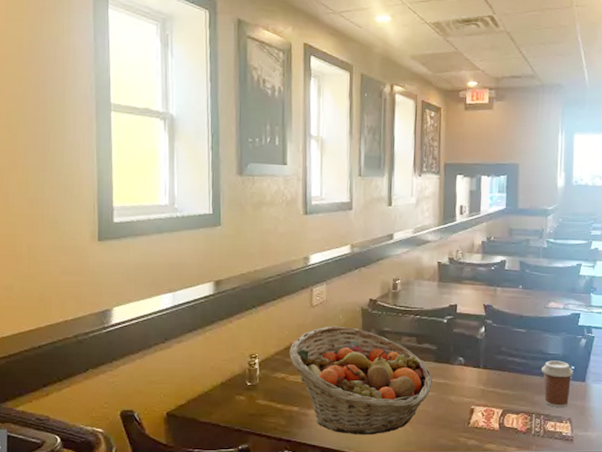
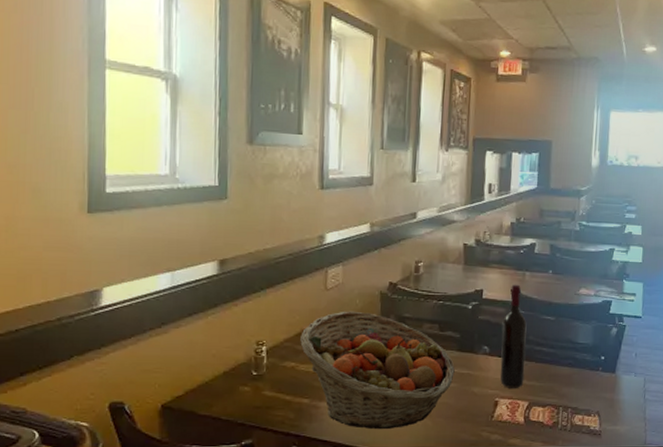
wine bottle: none [475,299,499,396] -> present [500,284,527,388]
coffee cup: present [542,360,574,407] -> none [570,350,604,400]

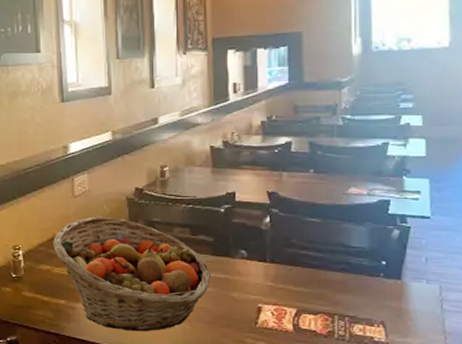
wine bottle: present [500,284,527,388] -> none [259,185,290,294]

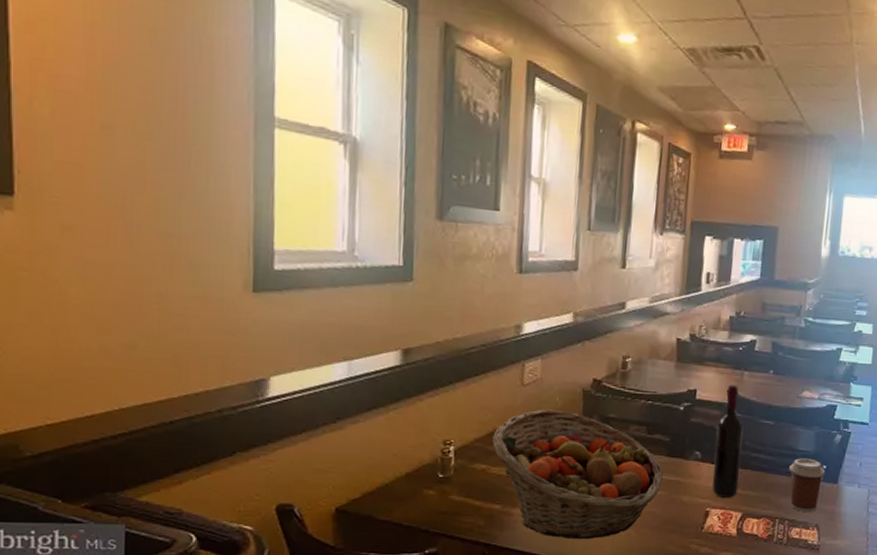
wine bottle: none [259,185,290,294] -> present [712,384,744,498]
coffee cup: none [343,254,385,308] -> present [789,458,826,512]

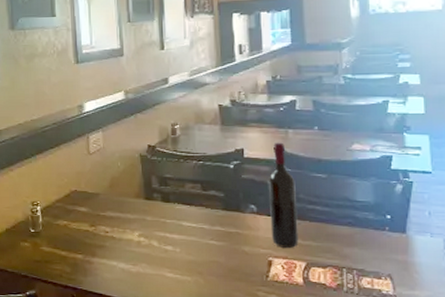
fruit basket: present [492,409,663,540] -> none [70,173,222,286]
coffee cup: present [789,458,826,512] -> none [350,209,390,261]

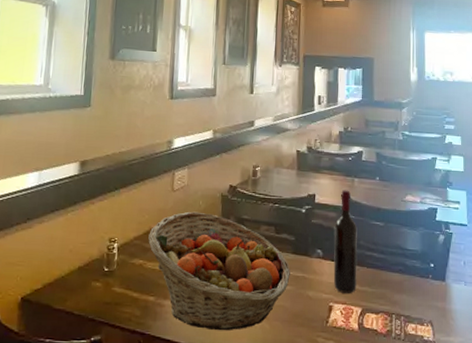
fruit basket: none [70,173,222,286] -> present [148,211,290,331]

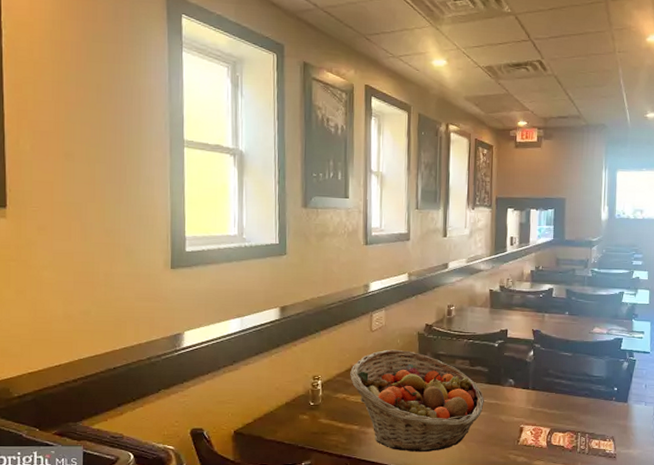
wine bottle: present [333,190,358,293] -> none [524,325,547,416]

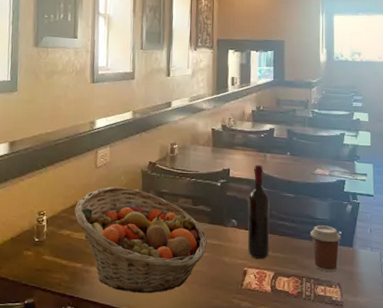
wine bottle: none [524,325,547,416] -> present [247,164,270,259]
coffee cup: none [587,382,617,426] -> present [311,225,341,272]

